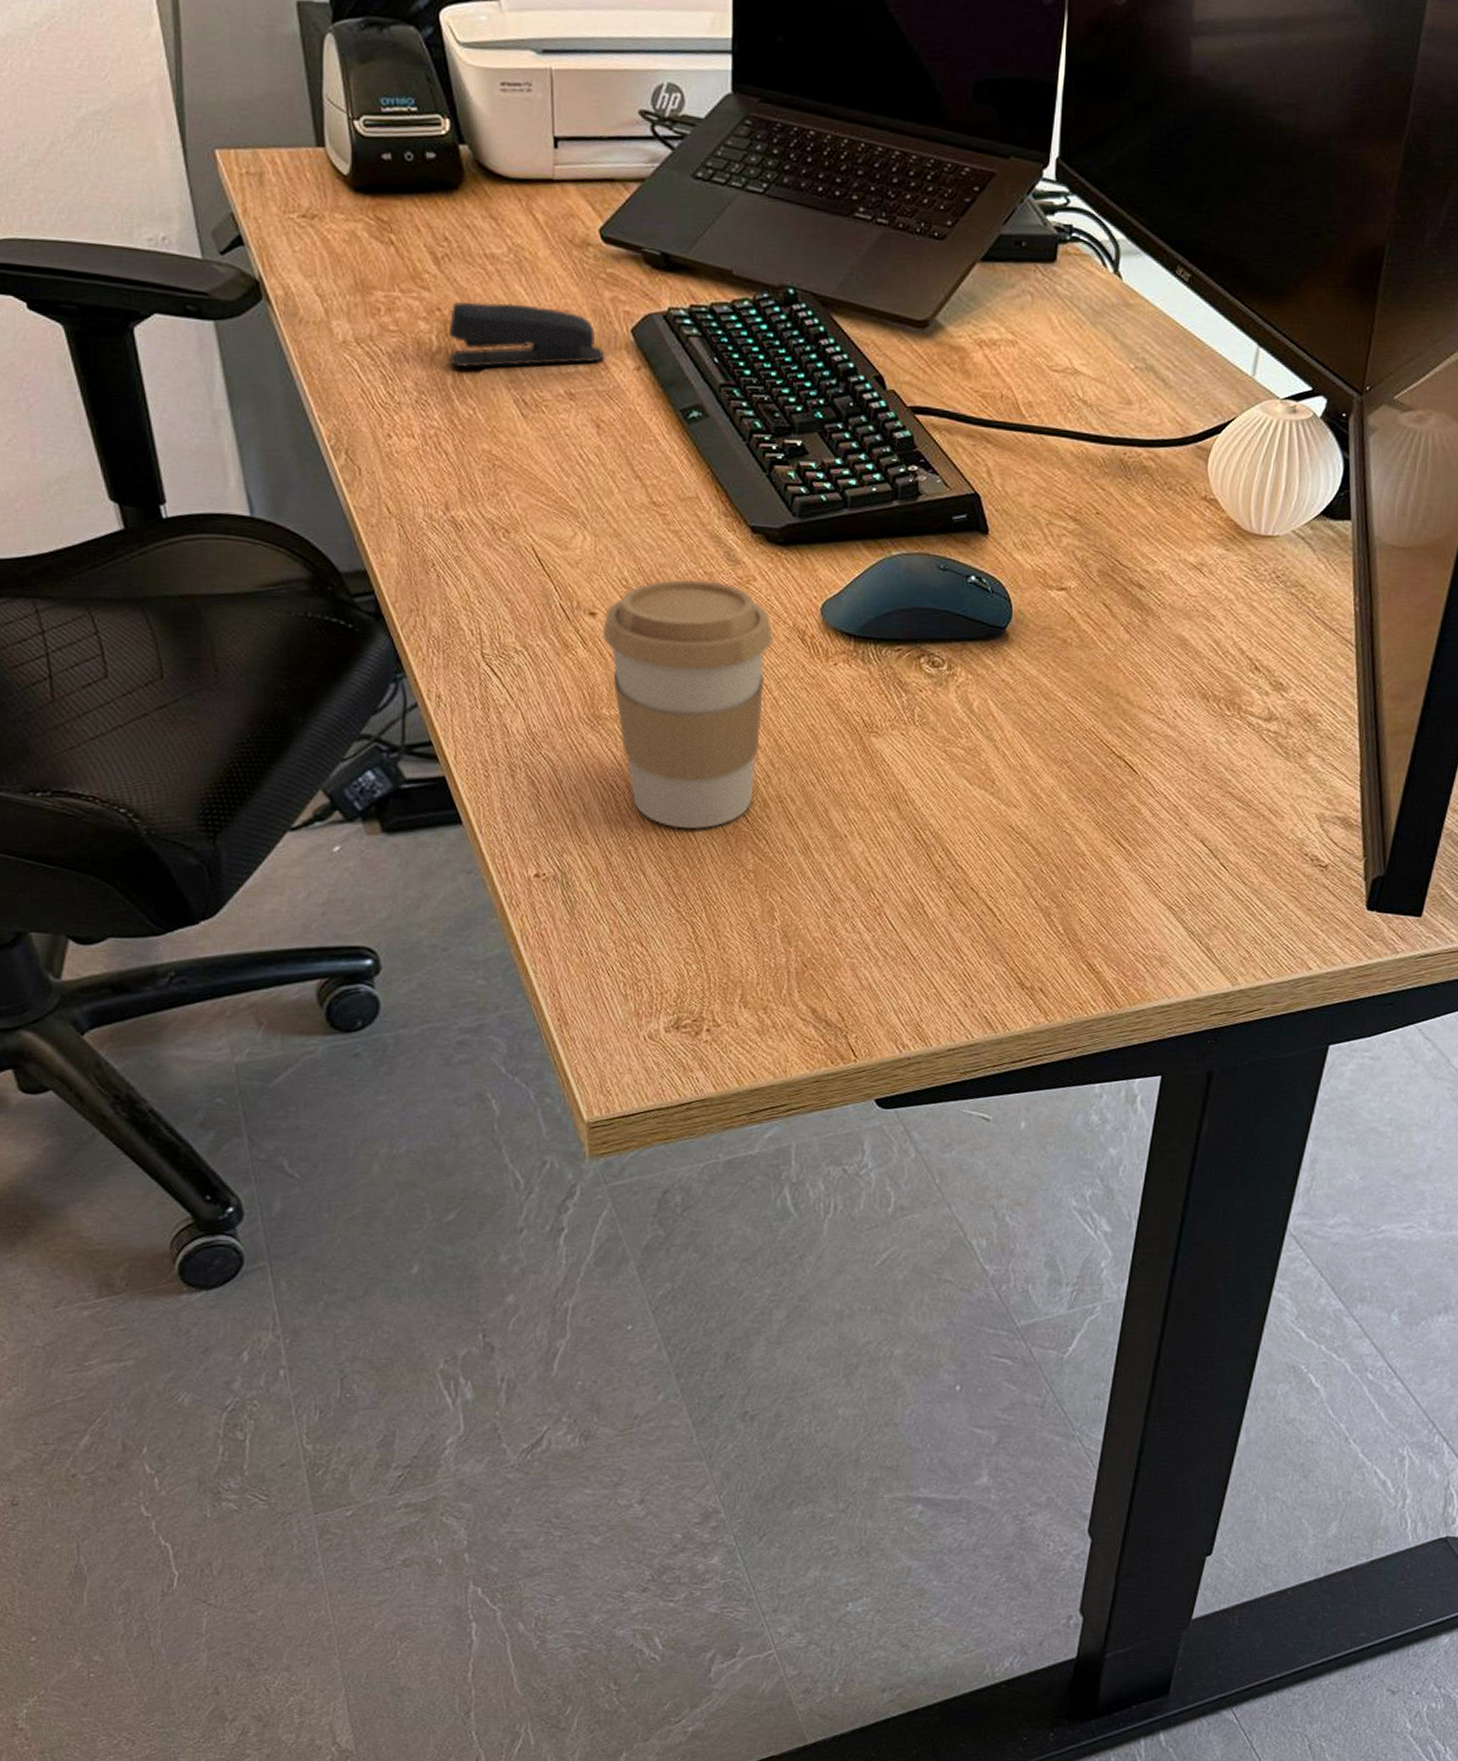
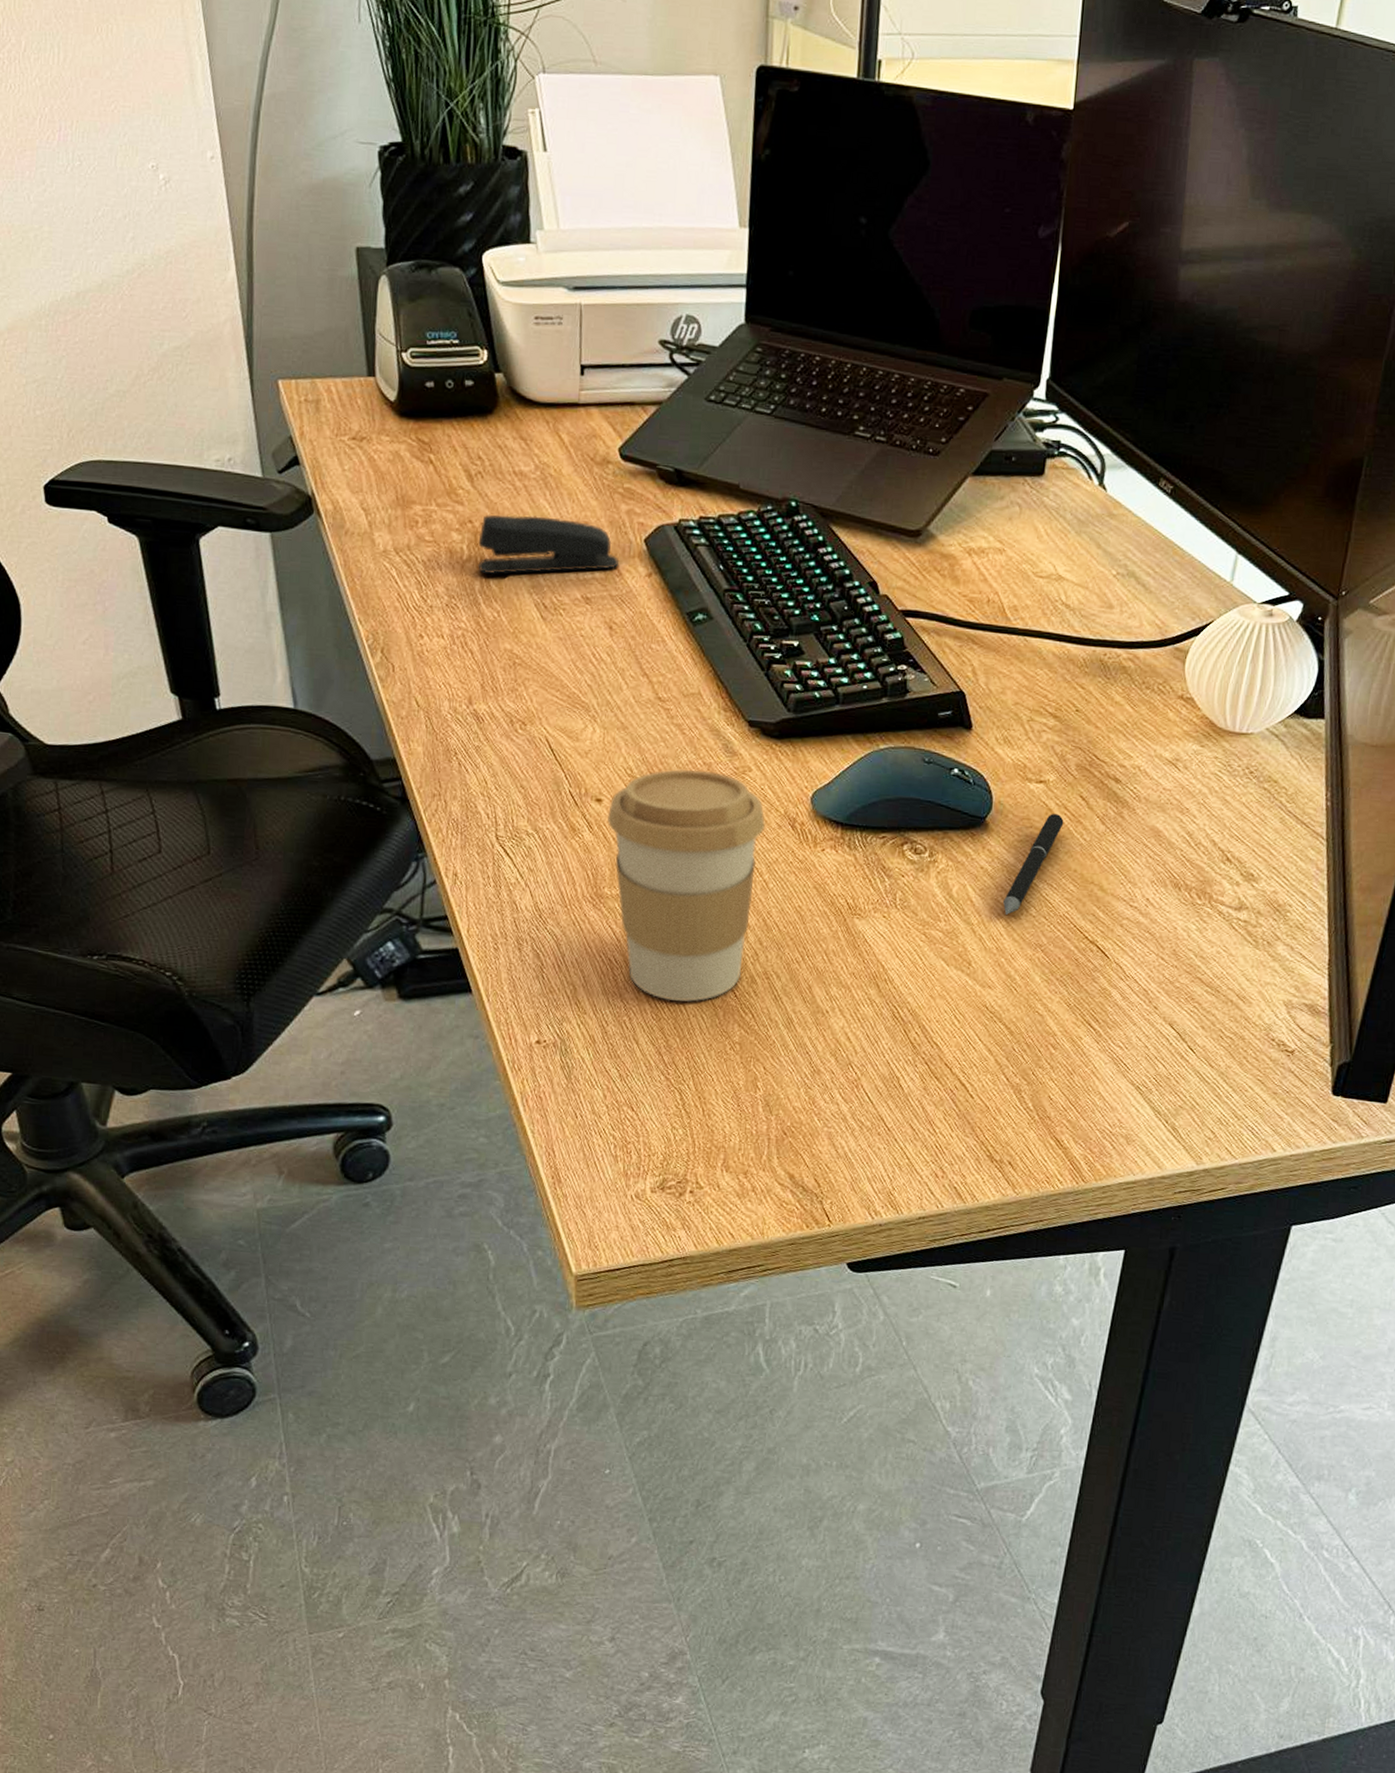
pen: none [1026,623,1087,731] -> present [1003,814,1064,916]

